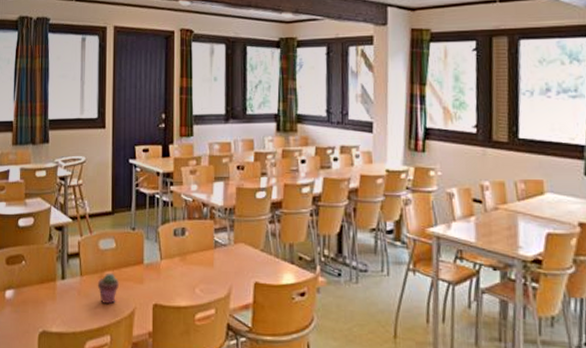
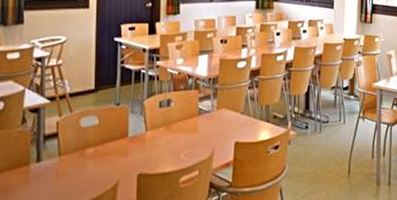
potted succulent: present [97,273,120,305] -> none [77,149,103,181]

